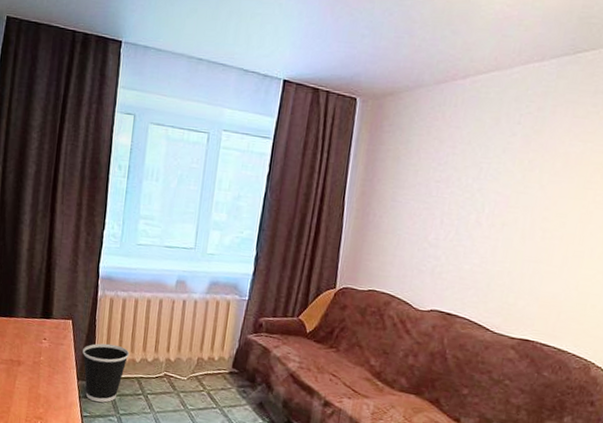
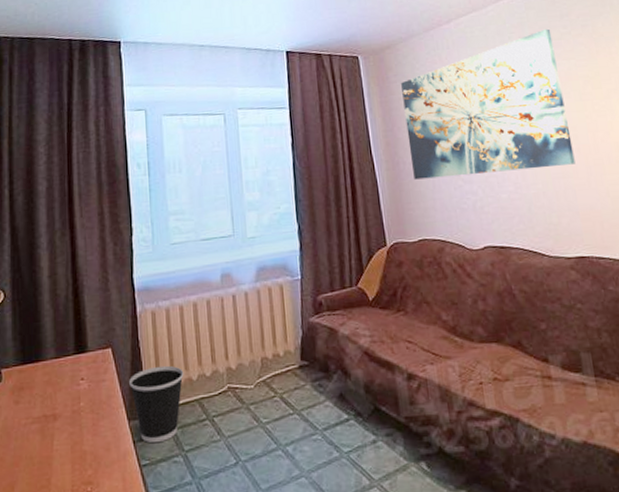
wall art: none [380,103,577,251] -> present [401,28,576,180]

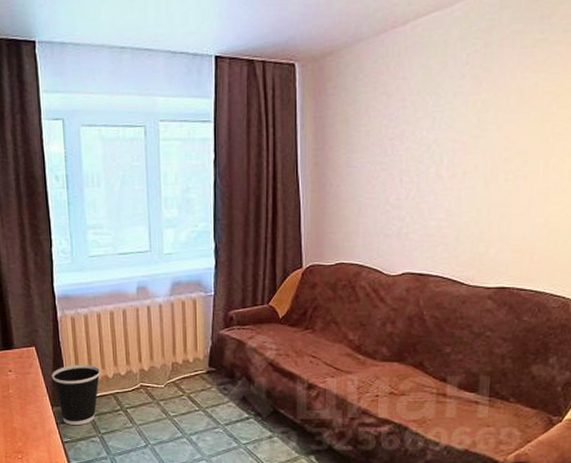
wall art: present [401,28,576,180] -> none [338,33,525,203]

